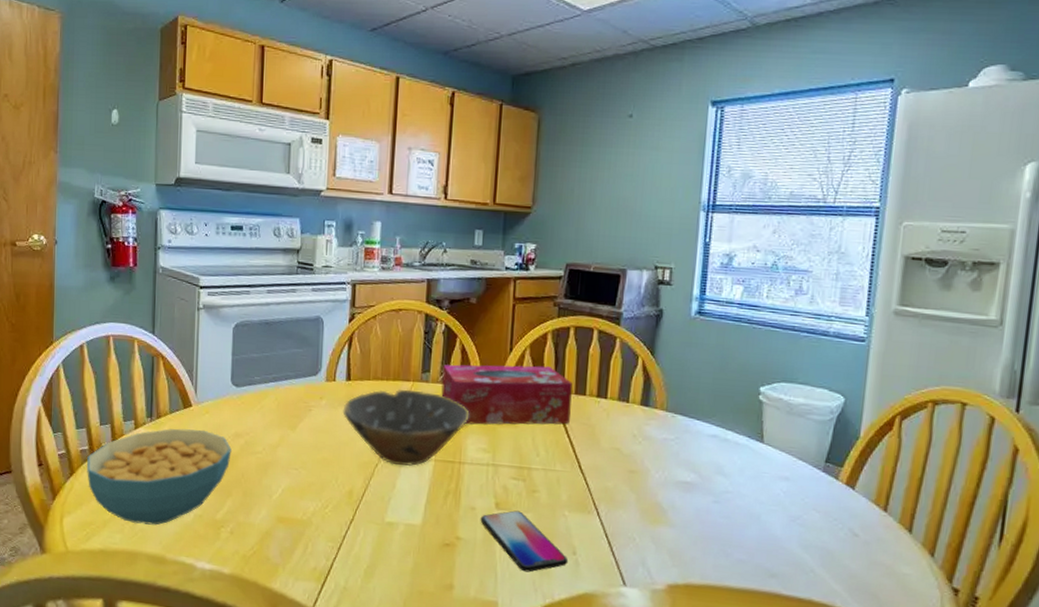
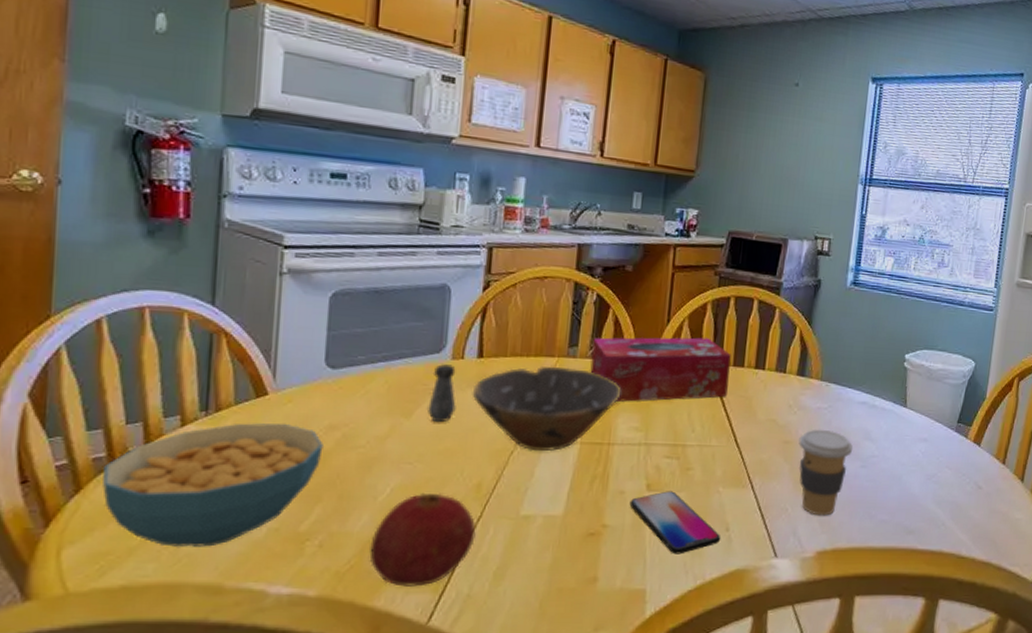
fruit: none [267,495,349,575] -> present [369,492,476,587]
salt shaker: none [308,385,330,436] -> present [428,364,456,423]
coffee cup: none [645,460,704,550] -> present [798,429,854,516]

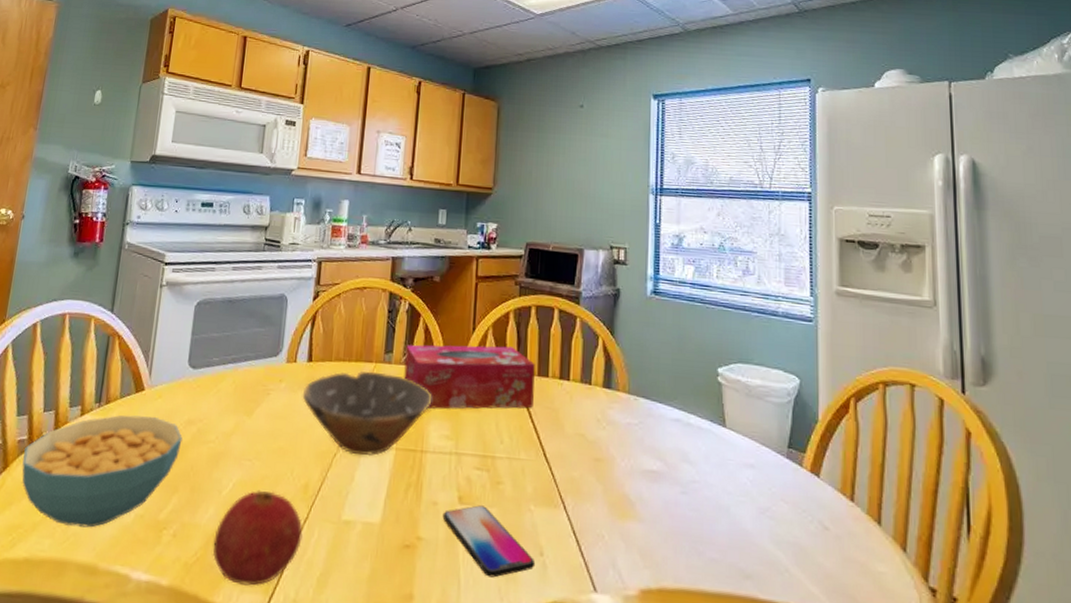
salt shaker: present [428,364,456,423] -> none [265,367,290,422]
coffee cup: present [798,429,854,516] -> none [610,446,671,548]

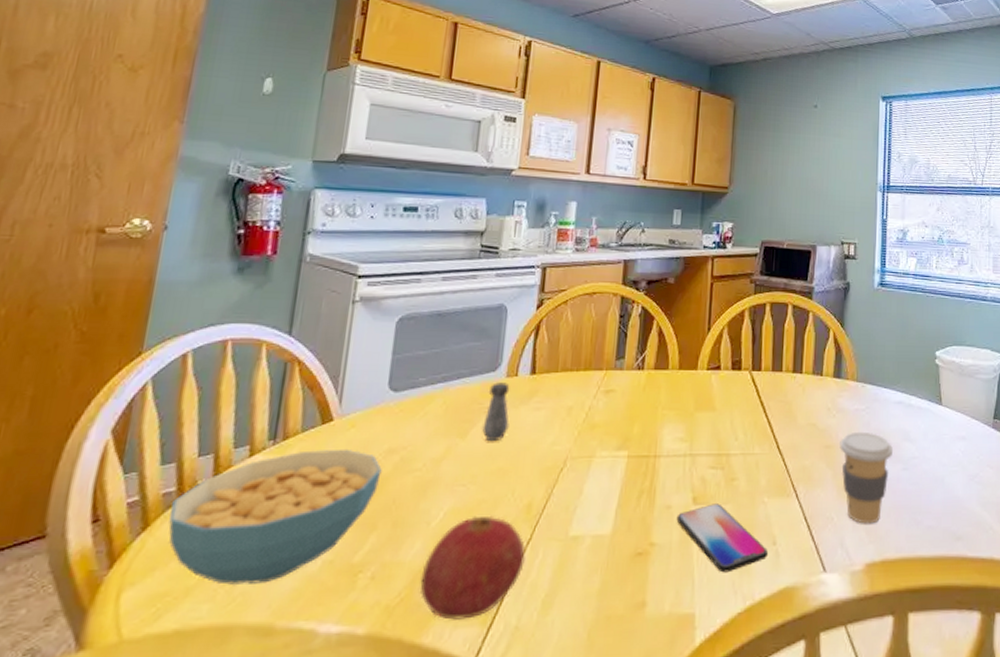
salt shaker: none [265,367,290,422] -> present [482,382,510,442]
bowl: present [302,371,432,456] -> none [524,379,666,467]
tissue box: present [404,344,535,409] -> none [636,344,769,412]
coffee cup: none [610,446,671,548] -> present [839,431,894,524]

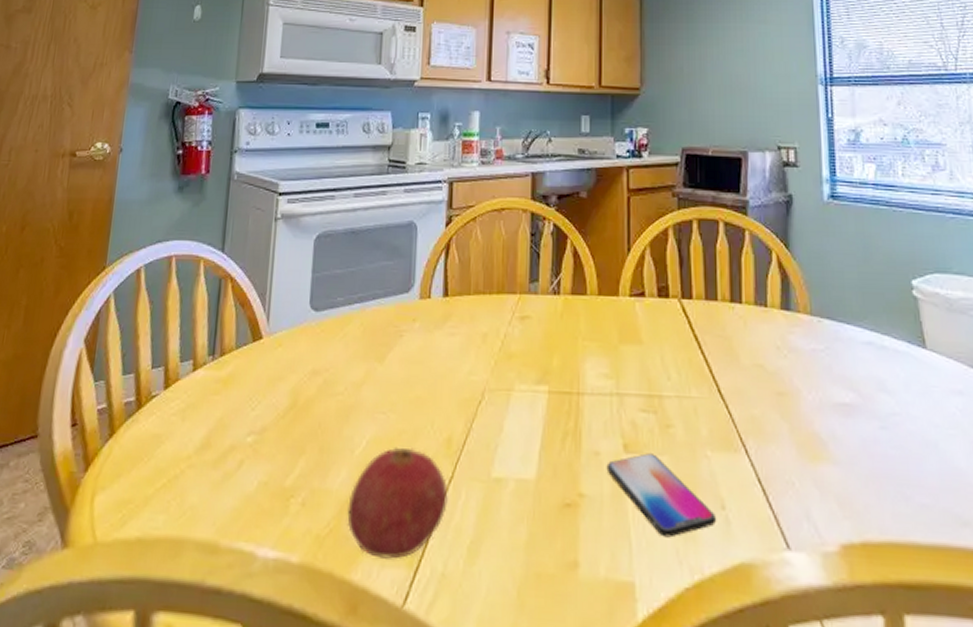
cereal bowl: present [168,450,382,585] -> none [130,367,307,500]
salt shaker: present [482,382,510,442] -> none [399,304,425,368]
coffee cup: present [839,431,894,524] -> none [795,377,866,495]

